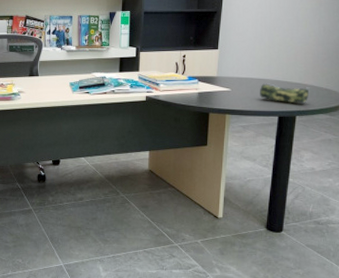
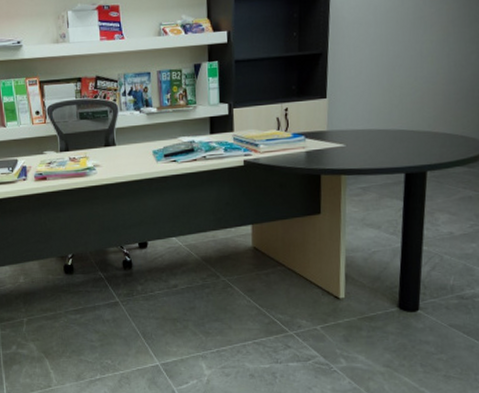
pencil case: present [260,83,310,104] -> none [380,134,442,157]

